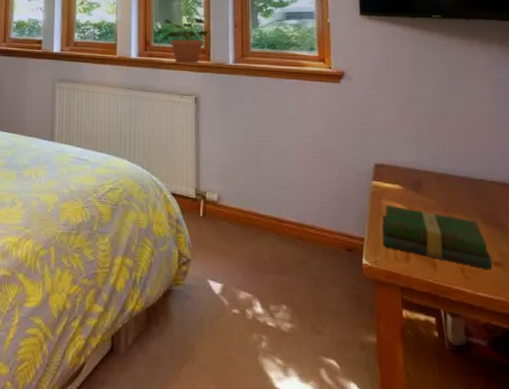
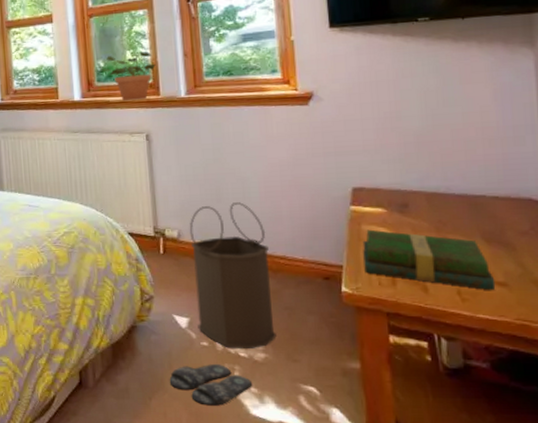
slippers: none [200,332,277,377] -> present [169,363,252,406]
basket: none [228,170,303,318] -> present [189,202,276,348]

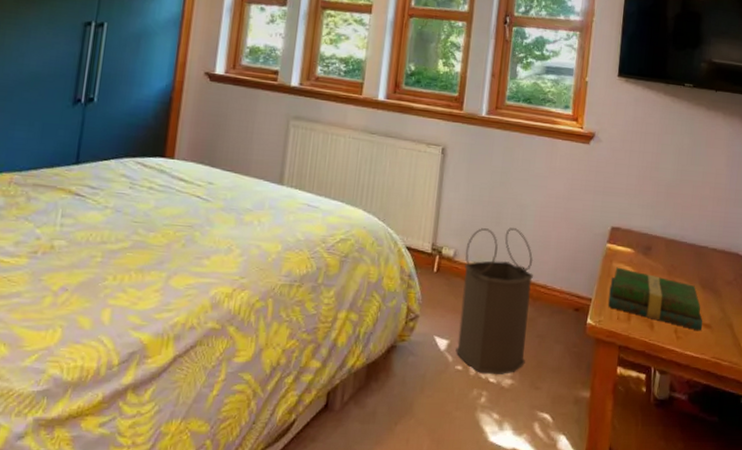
potted plant: present [102,51,156,102] -> none [412,59,464,113]
slippers: present [169,363,252,406] -> none [418,388,495,432]

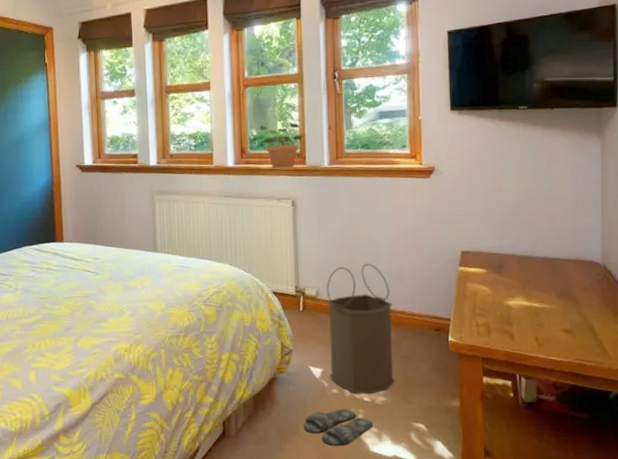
potted plant: none [412,59,464,113] -> present [255,122,303,169]
slippers: none [418,388,495,432] -> present [303,408,372,446]
book: present [608,267,703,330] -> none [467,287,563,336]

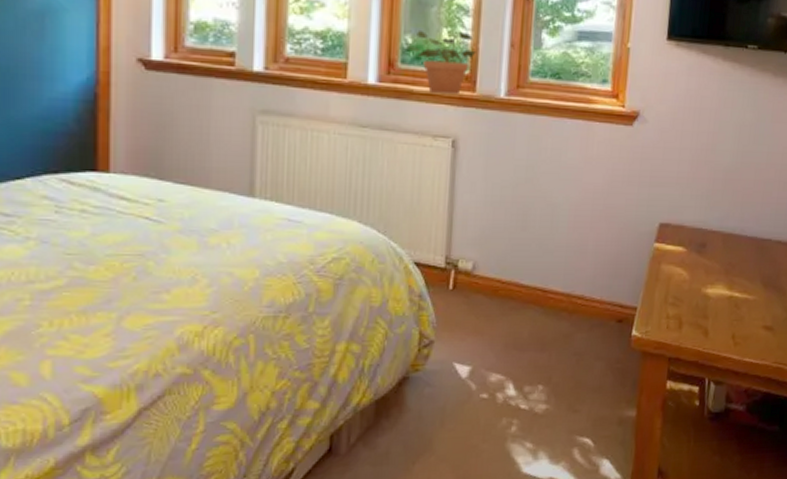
slippers: present [303,408,372,446] -> none [438,418,528,466]
basket: present [326,264,395,394] -> none [479,232,568,400]

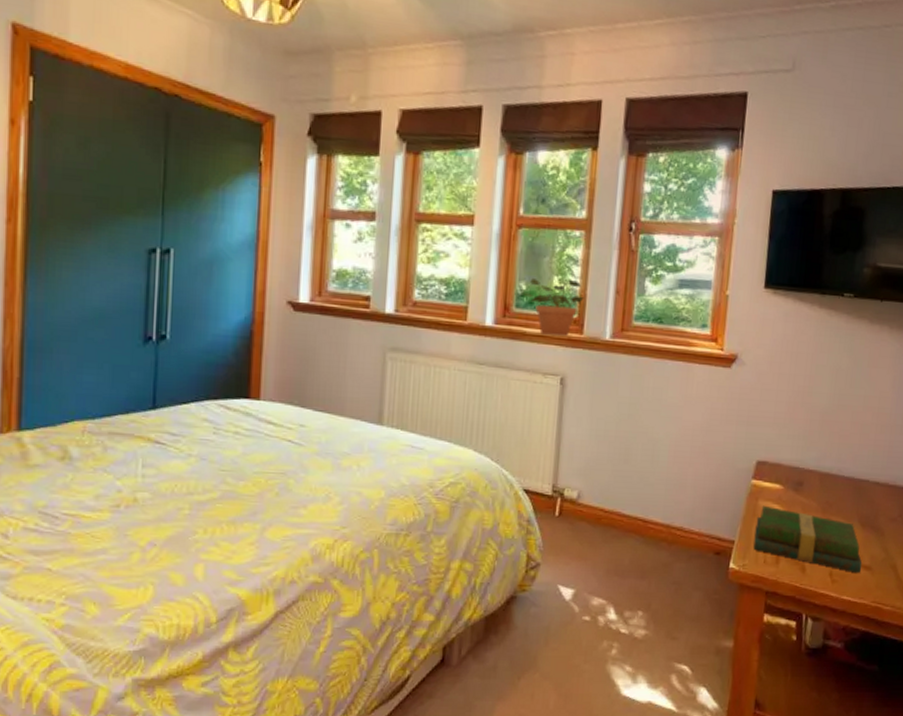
book: none [656,269,765,334] -> present [753,505,863,573]

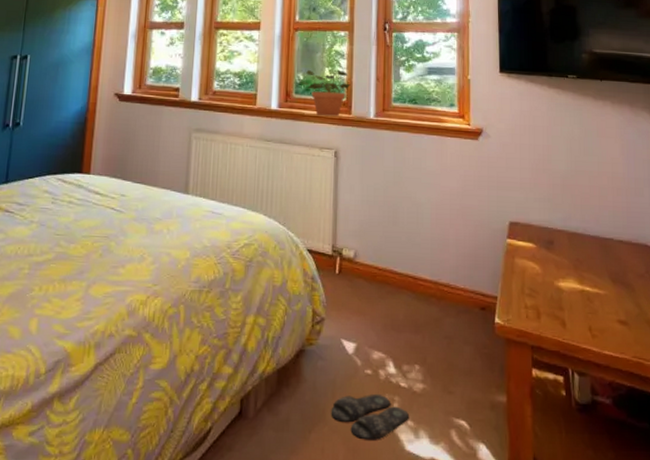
slippers: none [543,640,627,686] -> present [331,393,409,440]
book: present [753,505,863,573] -> none [515,263,619,328]

